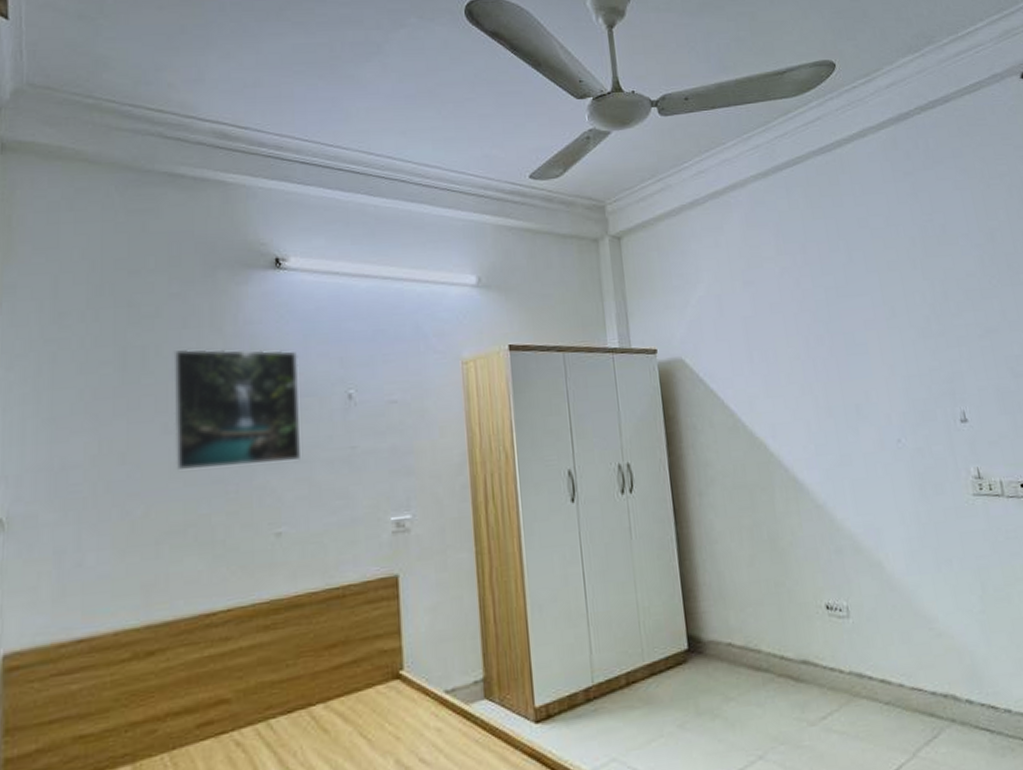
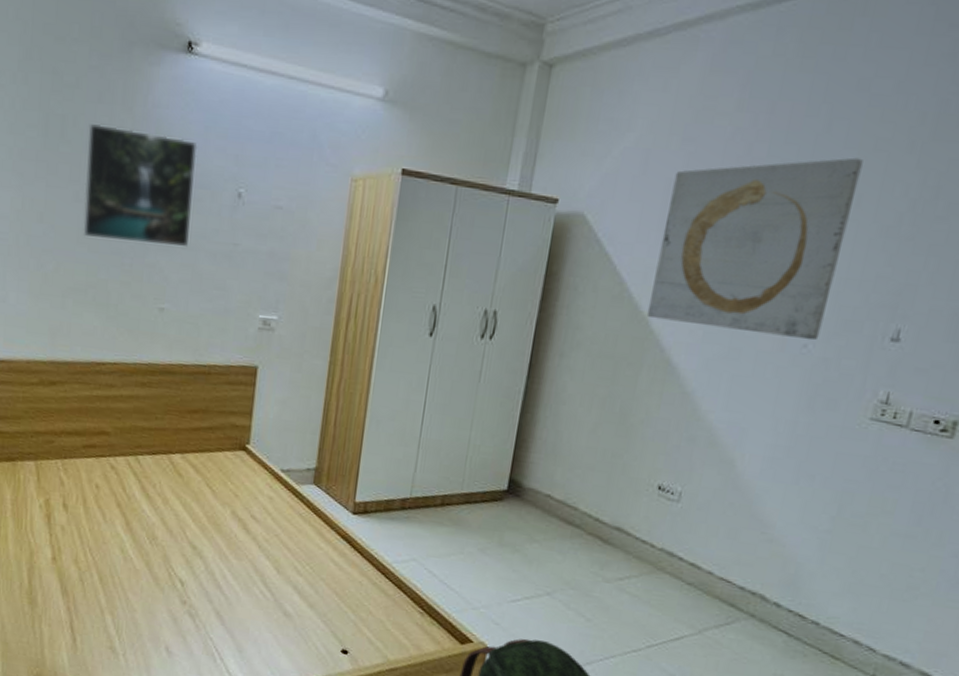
wall art: none [747,278,907,442] -> present [646,157,863,341]

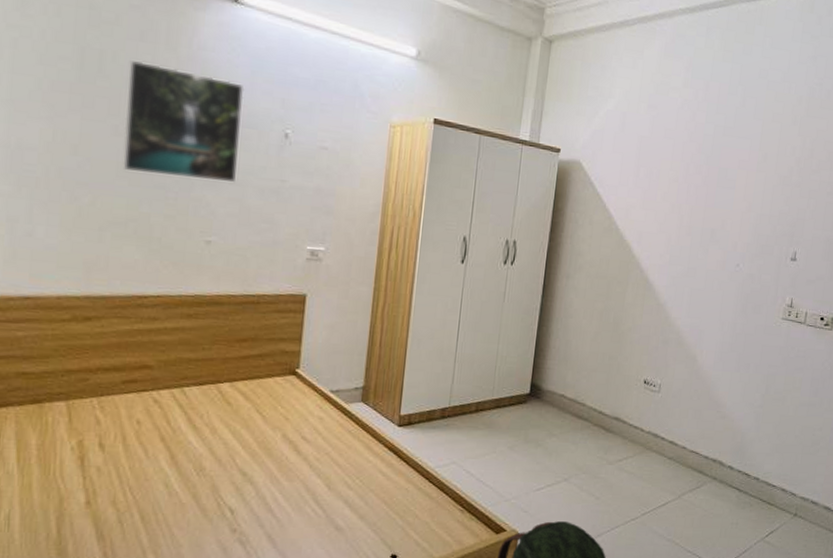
wall art: present [646,157,863,341] -> none [629,126,766,261]

